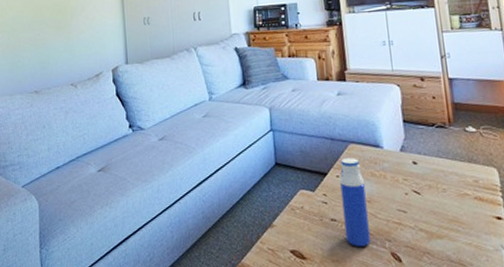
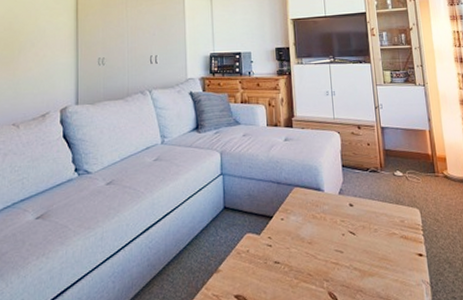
water bottle: present [340,158,371,246] -> none [284,201,310,288]

